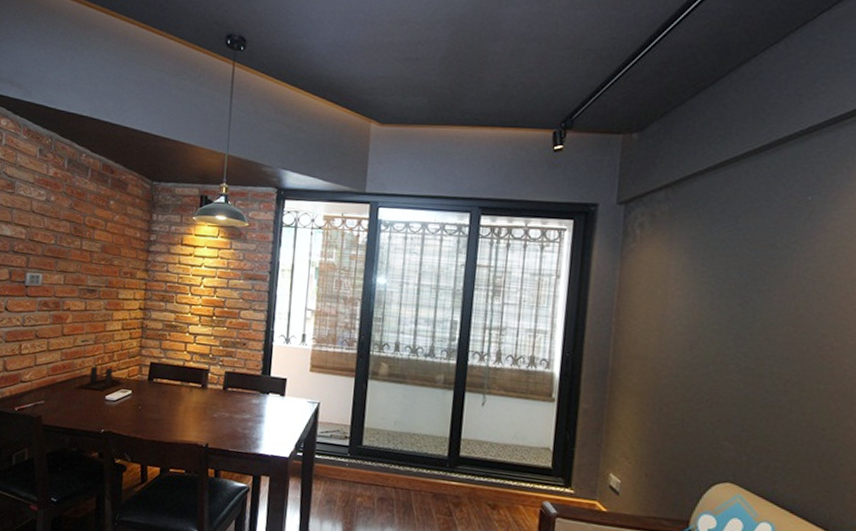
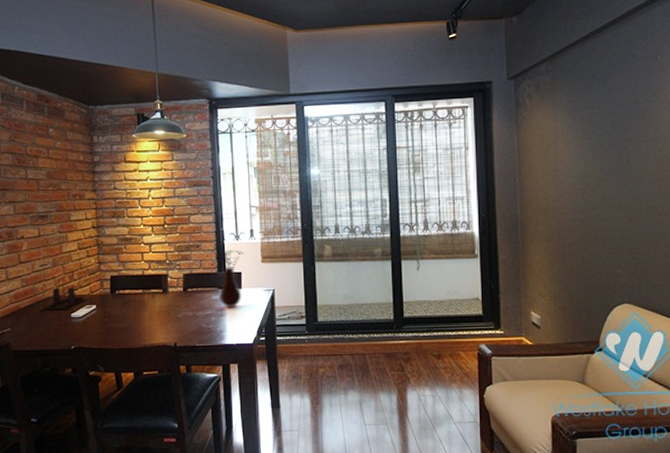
vase: none [257,350,292,416] -> present [211,249,244,308]

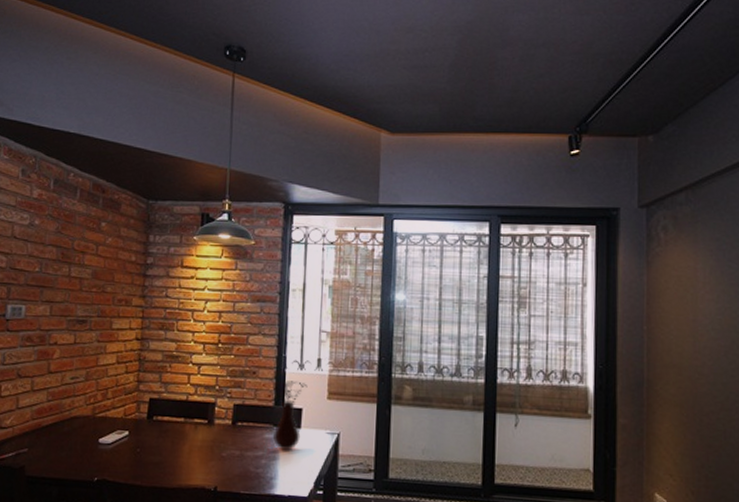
napkin holder: present [39,287,88,312] -> none [63,405,121,435]

